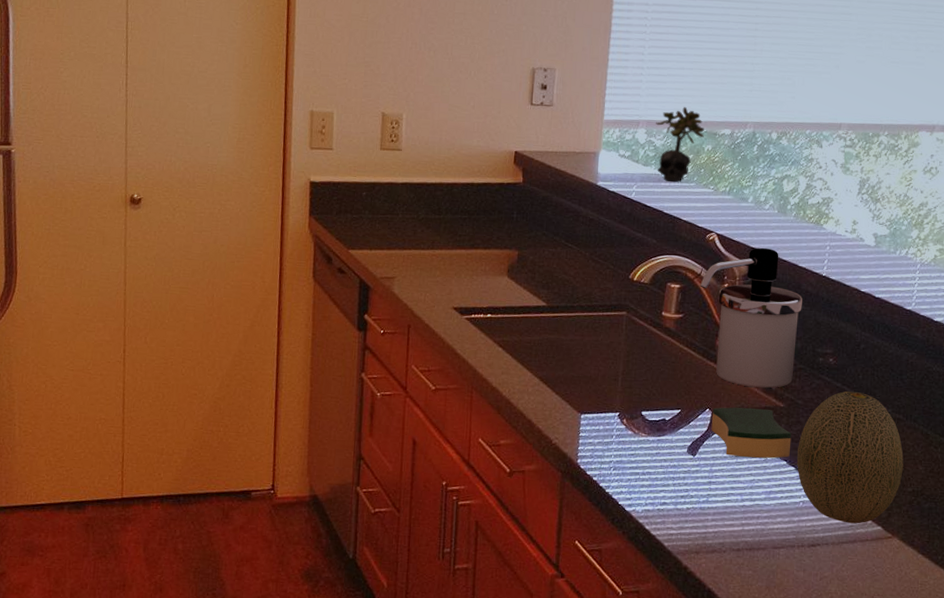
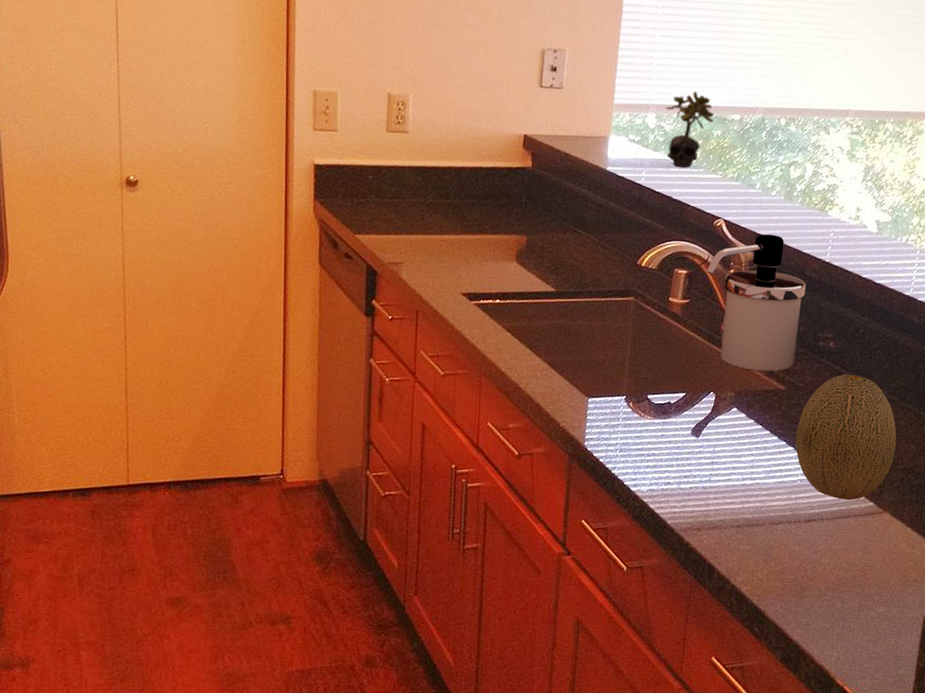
sponge: present [711,407,792,458] -> none [715,390,792,439]

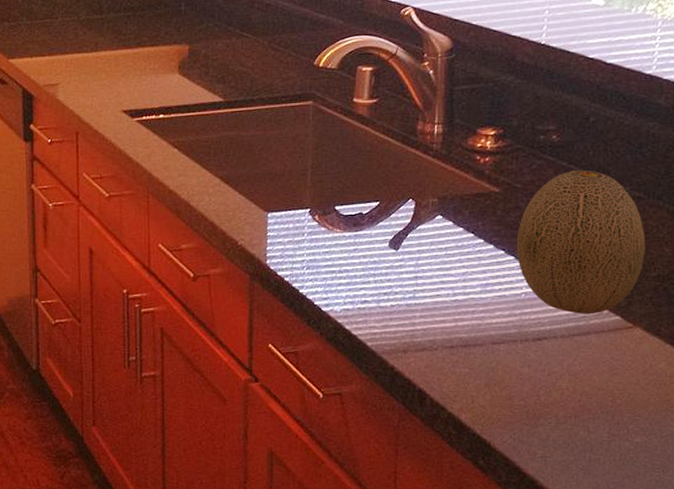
soap dispenser: present [707,234,806,372] -> none [396,18,518,173]

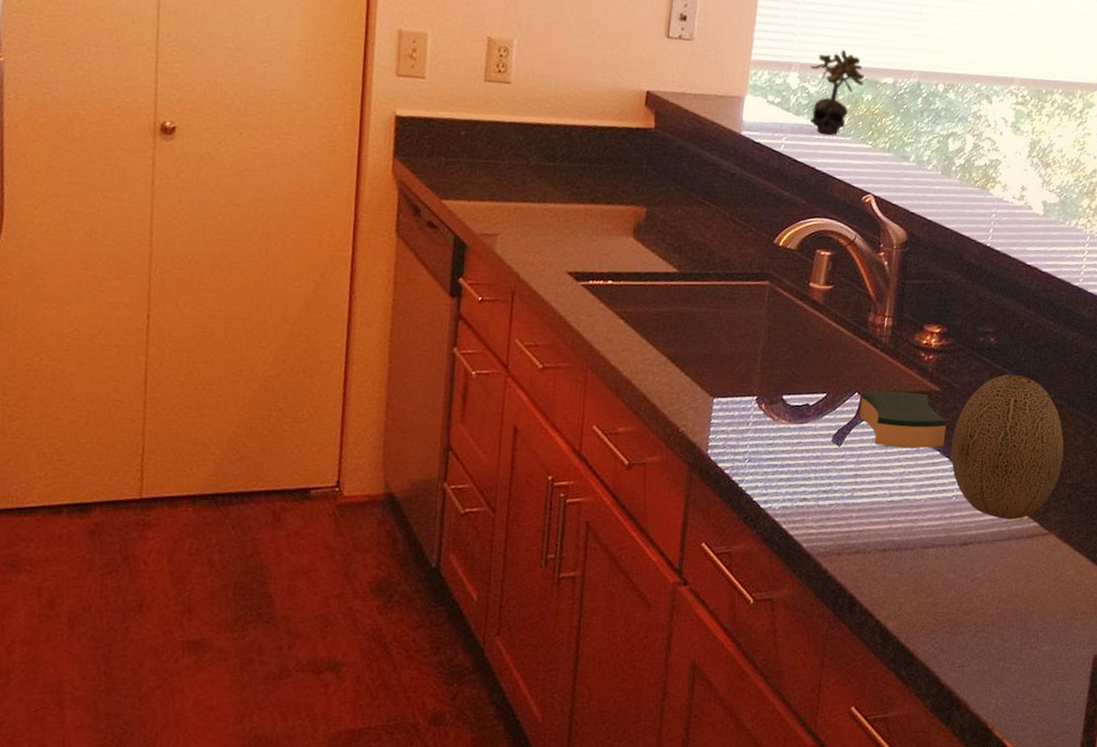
sponge: none [415,195,510,249] -> present [859,391,947,448]

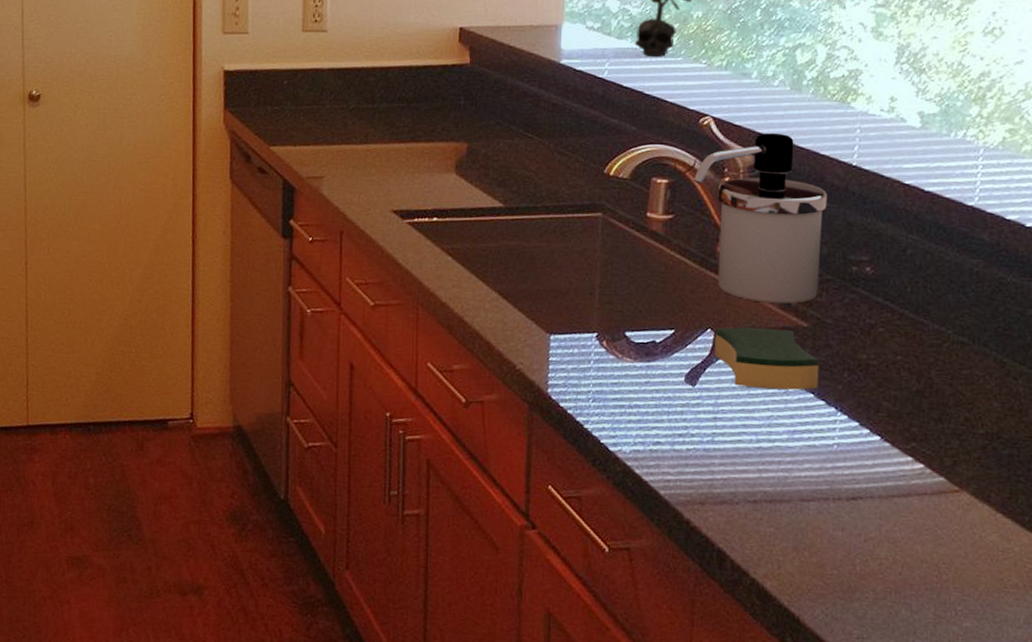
soap dispenser: none [853,213,964,371] -> present [694,132,827,304]
fruit: present [951,374,1064,520] -> none [828,307,971,473]

